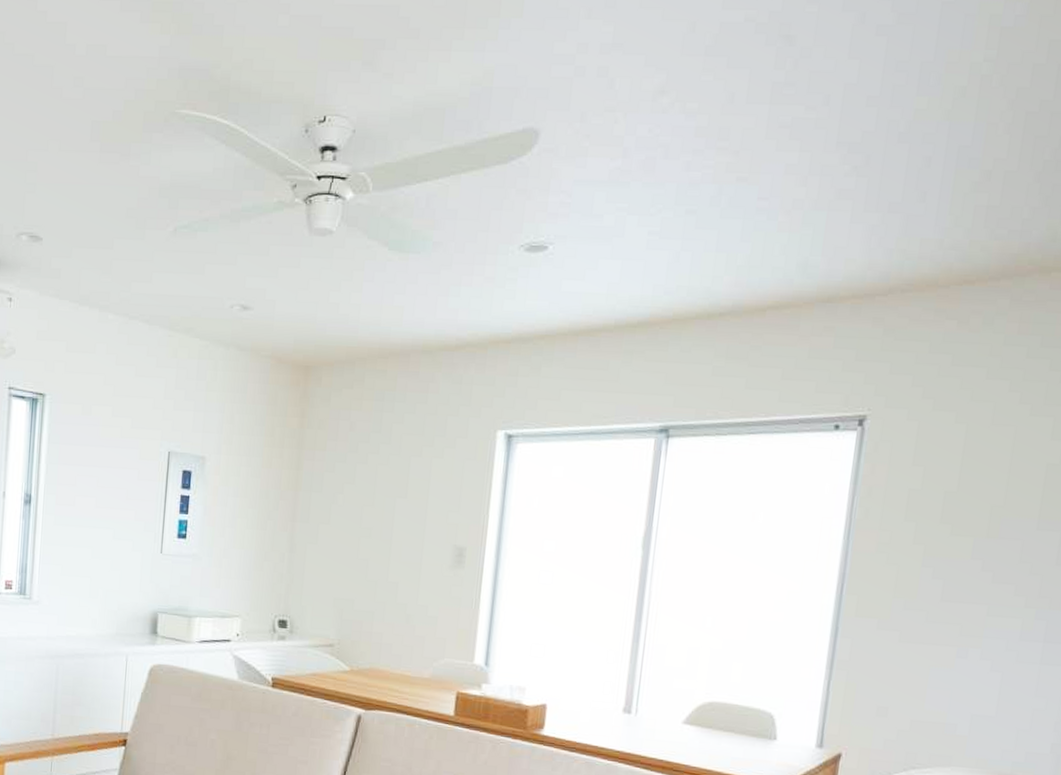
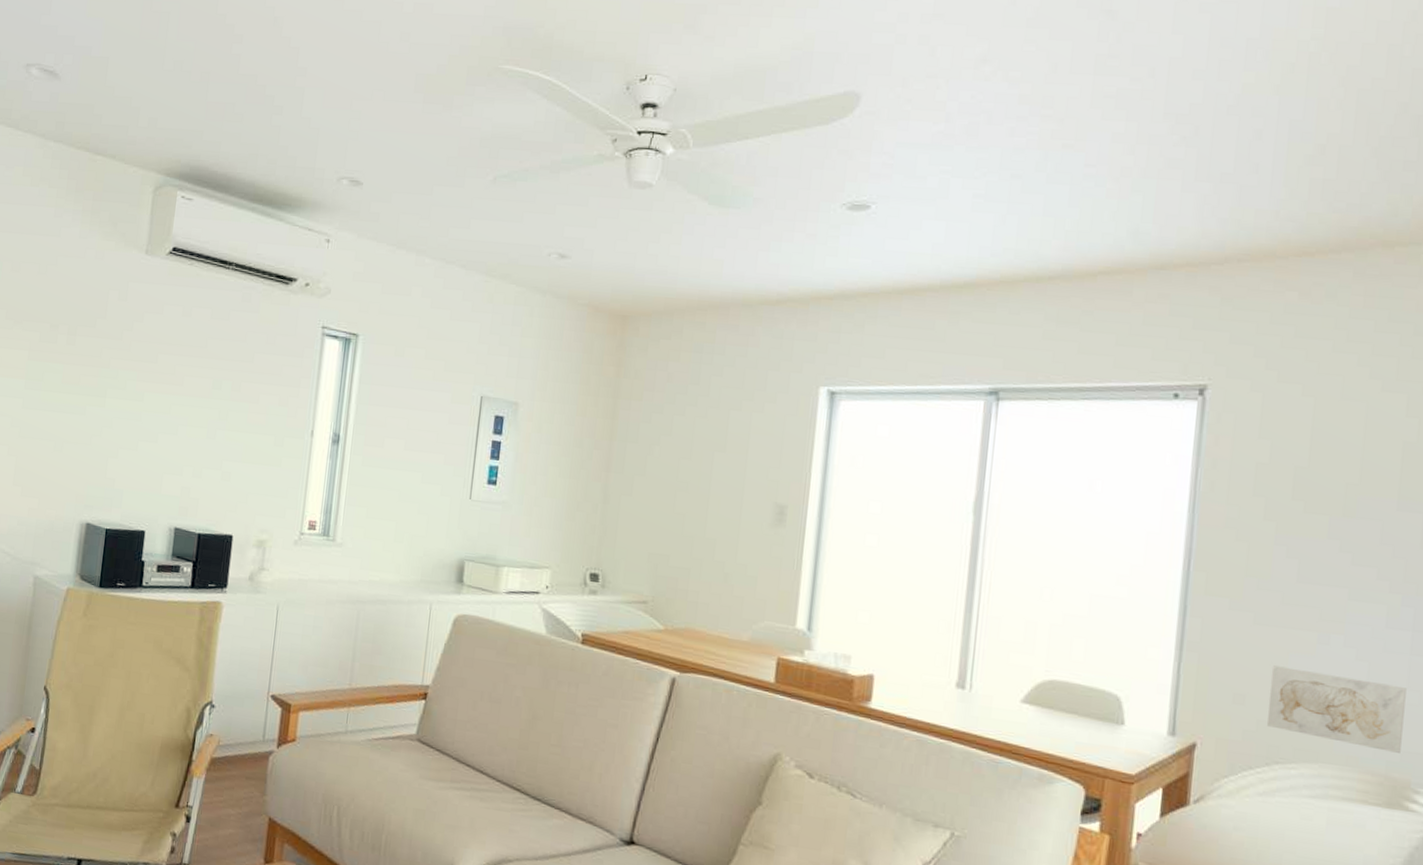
wall art: none [906,679,1035,754] -> present [1266,665,1406,753]

